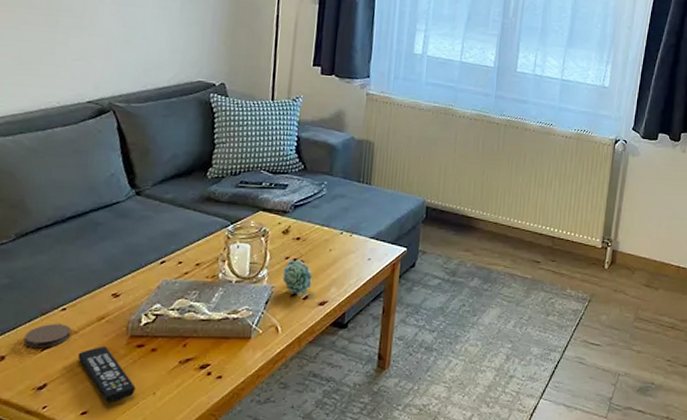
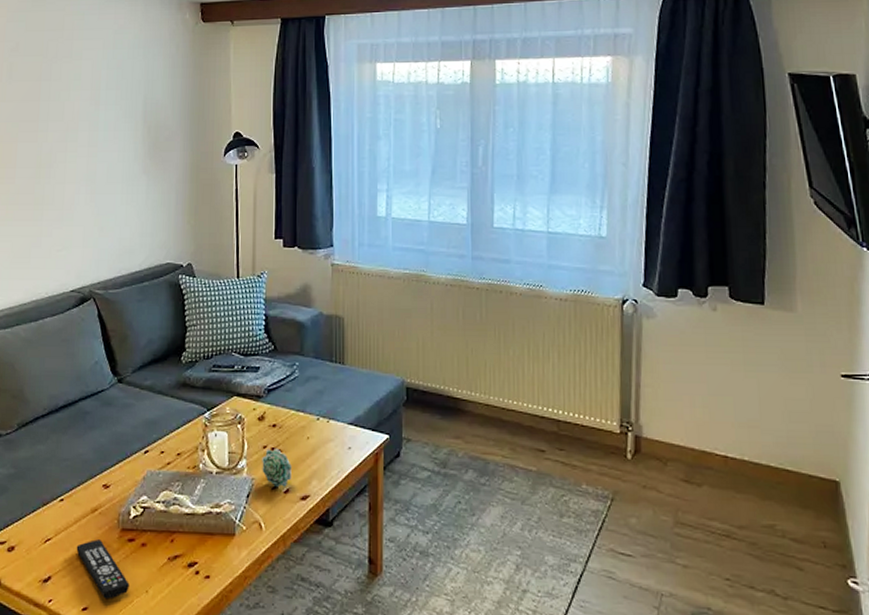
coaster: present [24,324,71,347] -> none [30,515,69,539]

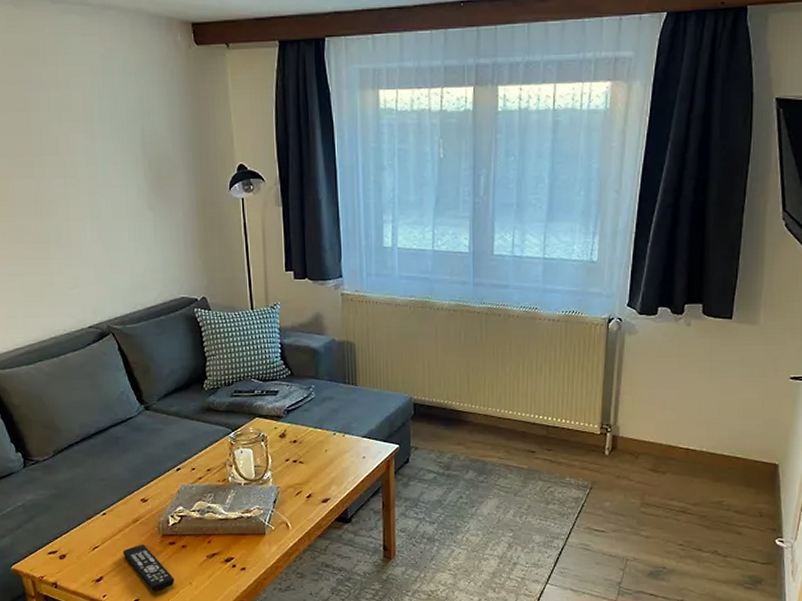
succulent plant: present [262,448,292,487] -> none [285,460,313,493]

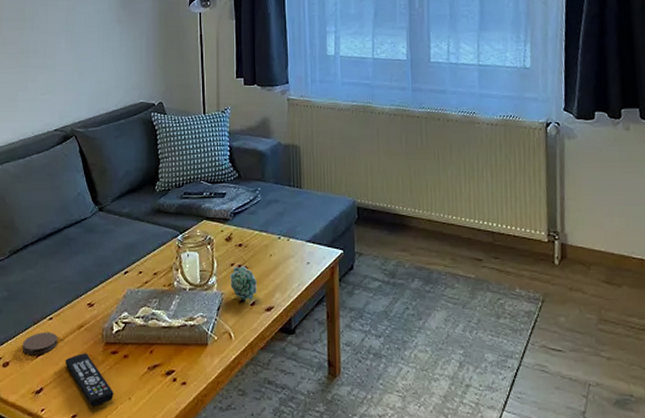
coaster: none [78,527,114,547] -> present [22,332,58,354]
succulent plant: none [285,460,313,493] -> present [230,265,257,300]

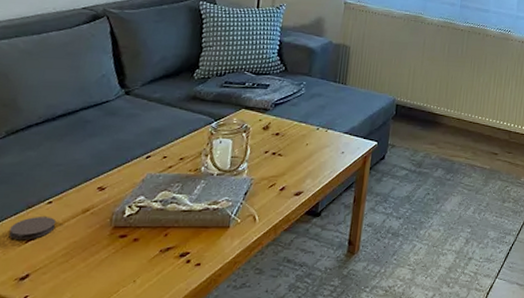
remote control: present [65,353,114,407] -> none [61,237,117,291]
succulent plant: present [230,265,257,300] -> none [261,153,290,185]

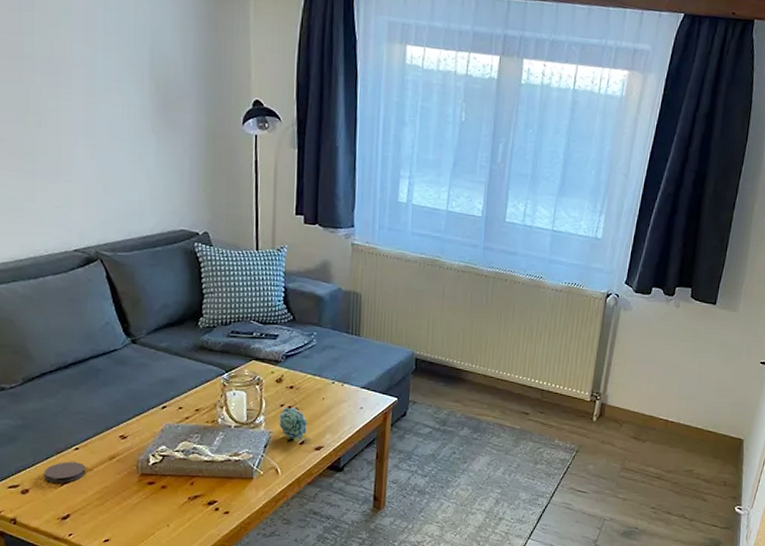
succulent plant: none [261,153,290,185] -> present [279,406,307,439]

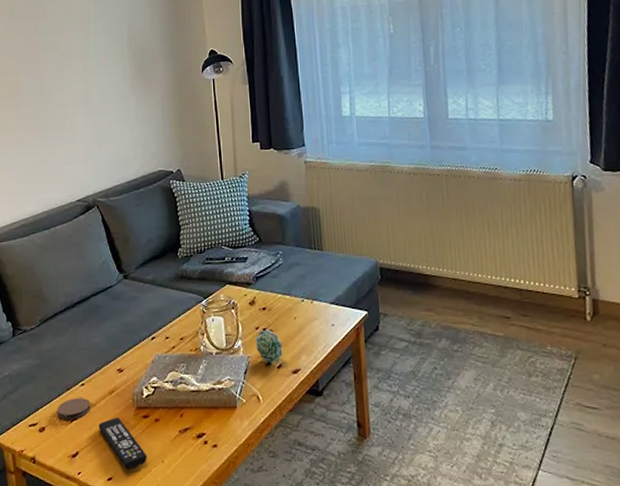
remote control: none [95,483,151,532] -> present [98,418,147,470]

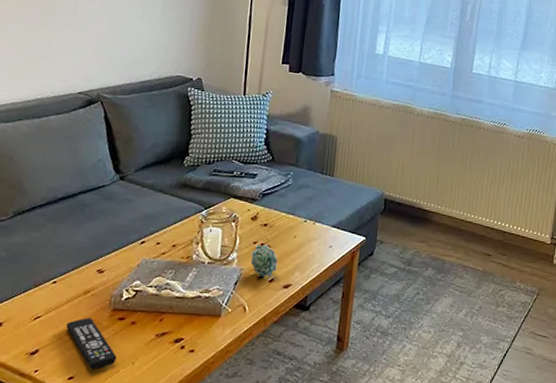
coaster: present [57,398,91,419] -> none [19,295,61,317]

